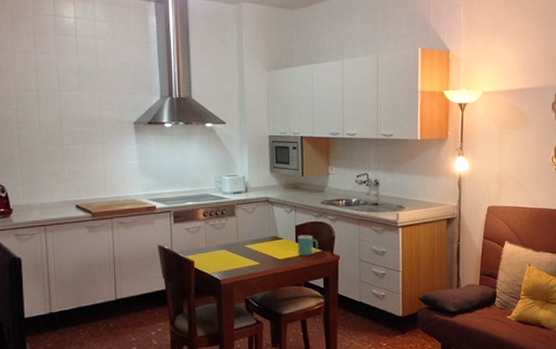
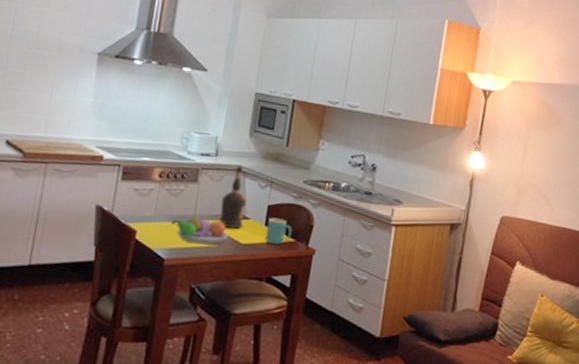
fruit bowl: none [220,242,269,265] -> present [171,215,230,245]
liquor bottle: none [257,198,278,248] -> present [220,166,247,229]

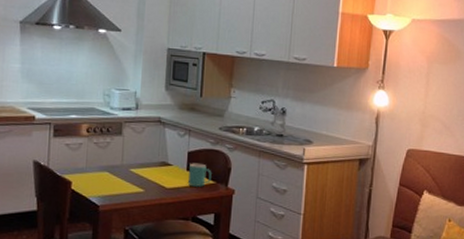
fruit bowl: present [171,215,230,245] -> none [102,165,155,191]
liquor bottle: present [220,166,247,229] -> none [145,117,168,175]

